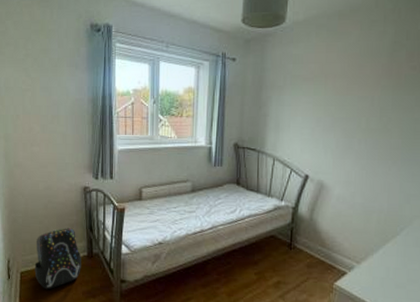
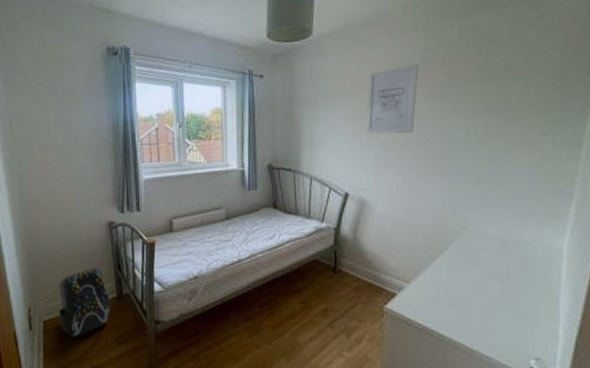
wall art: none [330,56,386,123] -> present [366,64,419,135]

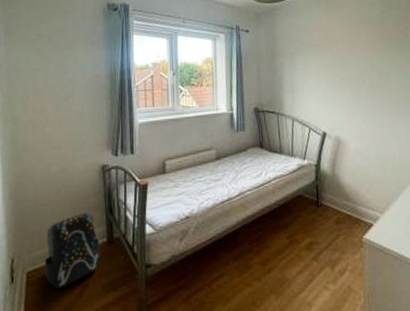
wall art: present [366,64,419,135] -> none [337,23,378,81]

